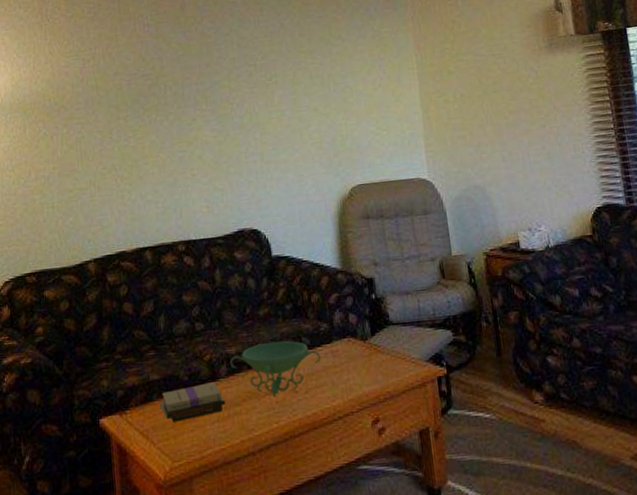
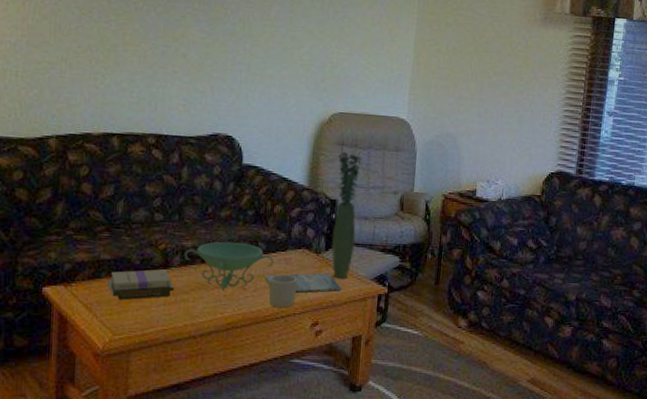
magazine: none [314,360,398,388] -> present [265,272,342,293]
mug: none [319,368,351,408] -> present [269,274,297,308]
vase: none [365,220,402,365] -> present [331,146,362,278]

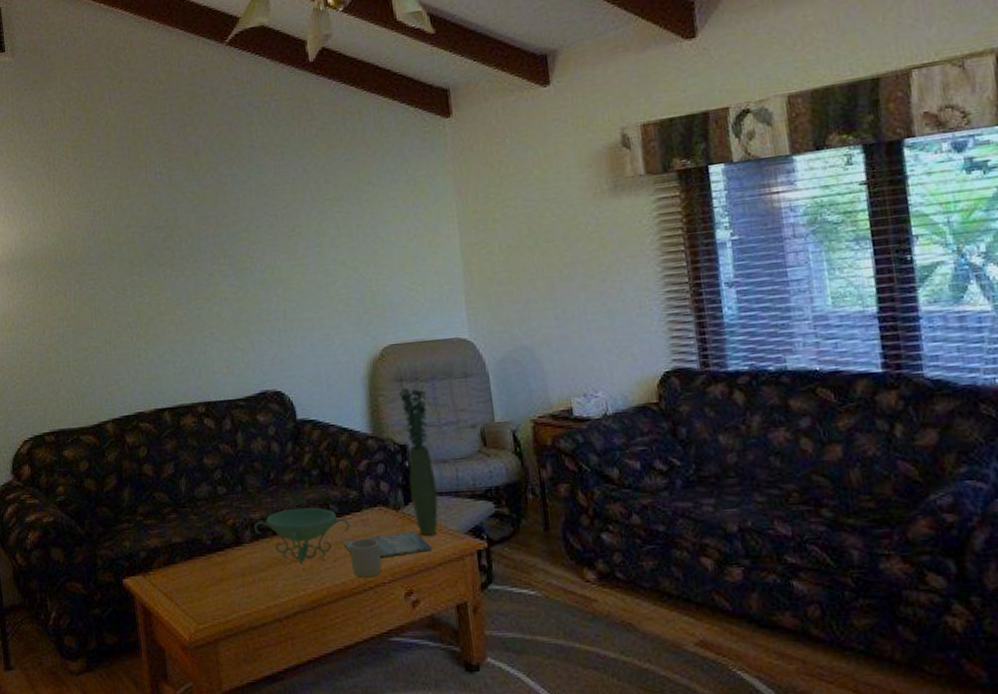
books: present [107,269,175,300] -> none [182,547,251,585]

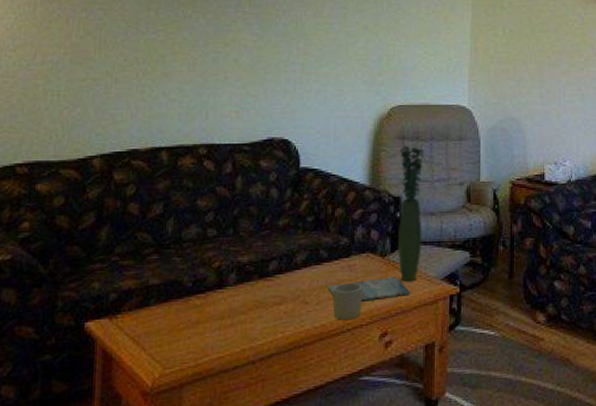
decorative bowl: present [253,507,351,565] -> none [240,252,337,308]

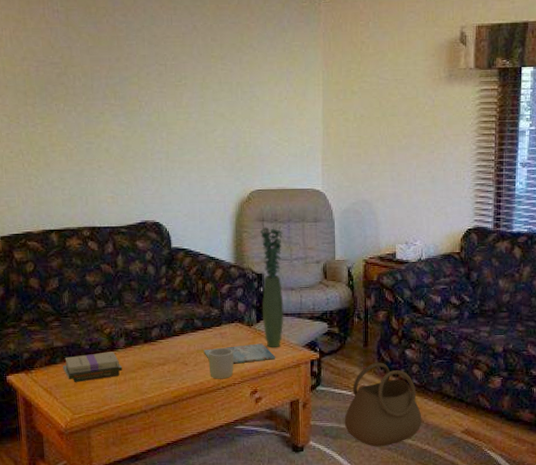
books: none [156,290,230,328] -> present [62,352,123,382]
basket: none [485,296,572,397] -> present [344,362,422,447]

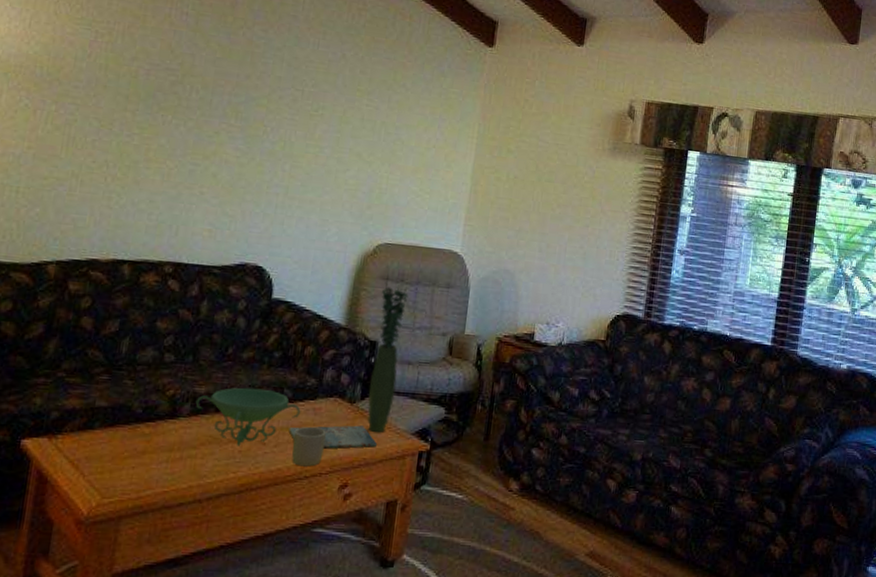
books: present [62,352,123,382] -> none [100,419,181,456]
decorative bowl: none [127,321,211,368] -> present [195,387,301,446]
basket: present [344,362,422,447] -> none [448,461,542,567]

